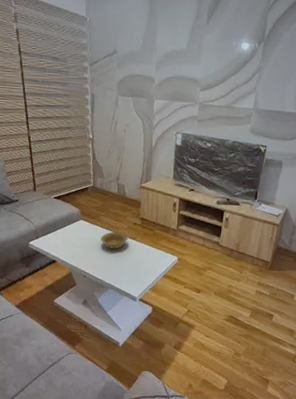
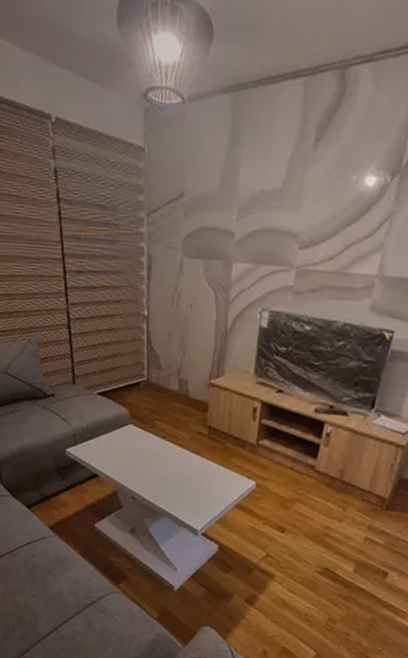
bowl: present [101,231,128,249] -> none [154,441,190,466]

